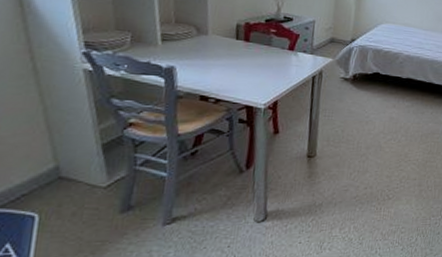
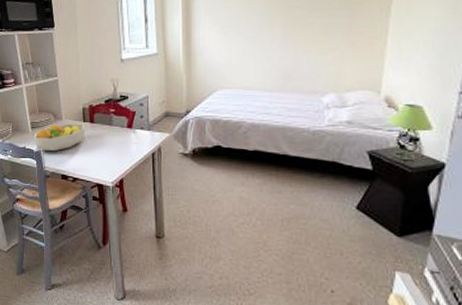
fruit bowl: none [163,39,238,70] -> present [33,123,86,152]

